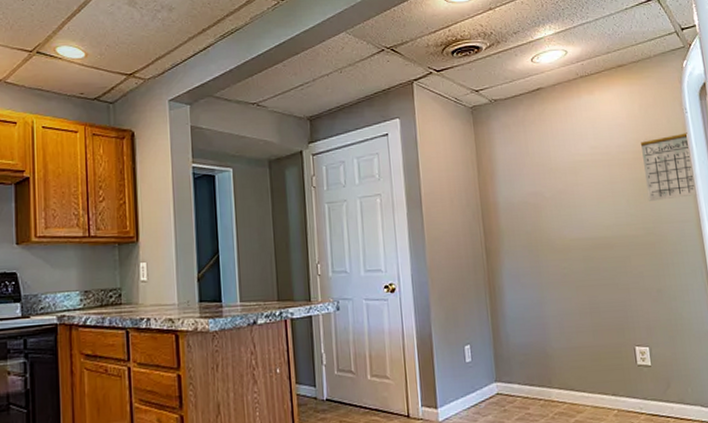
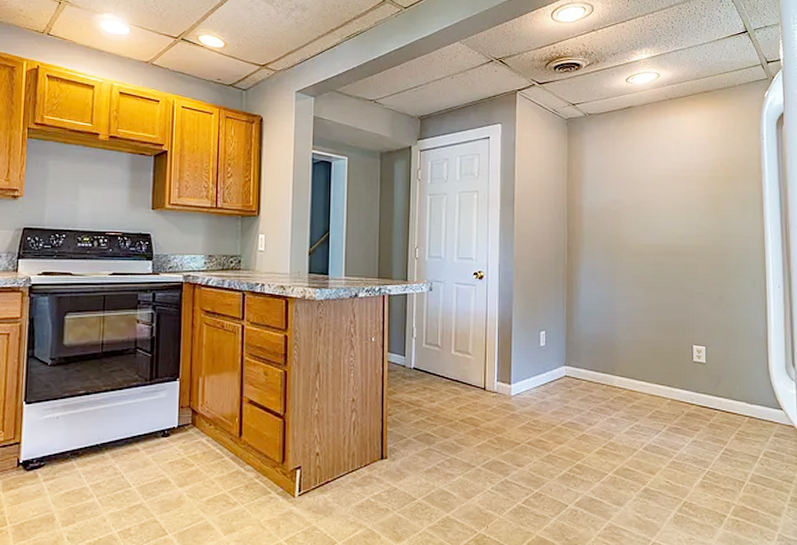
calendar: present [640,132,698,201] -> none [717,157,765,217]

